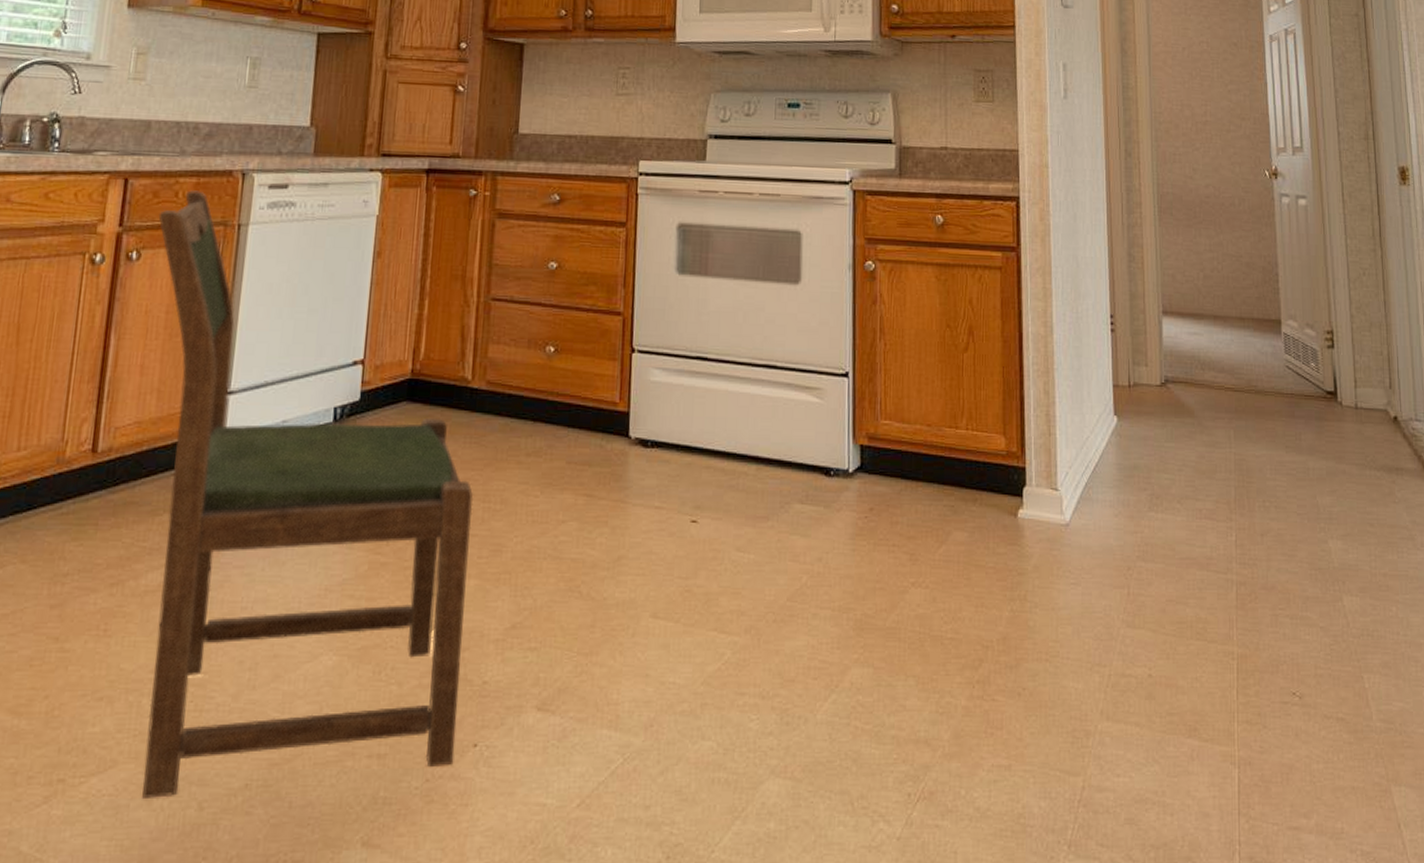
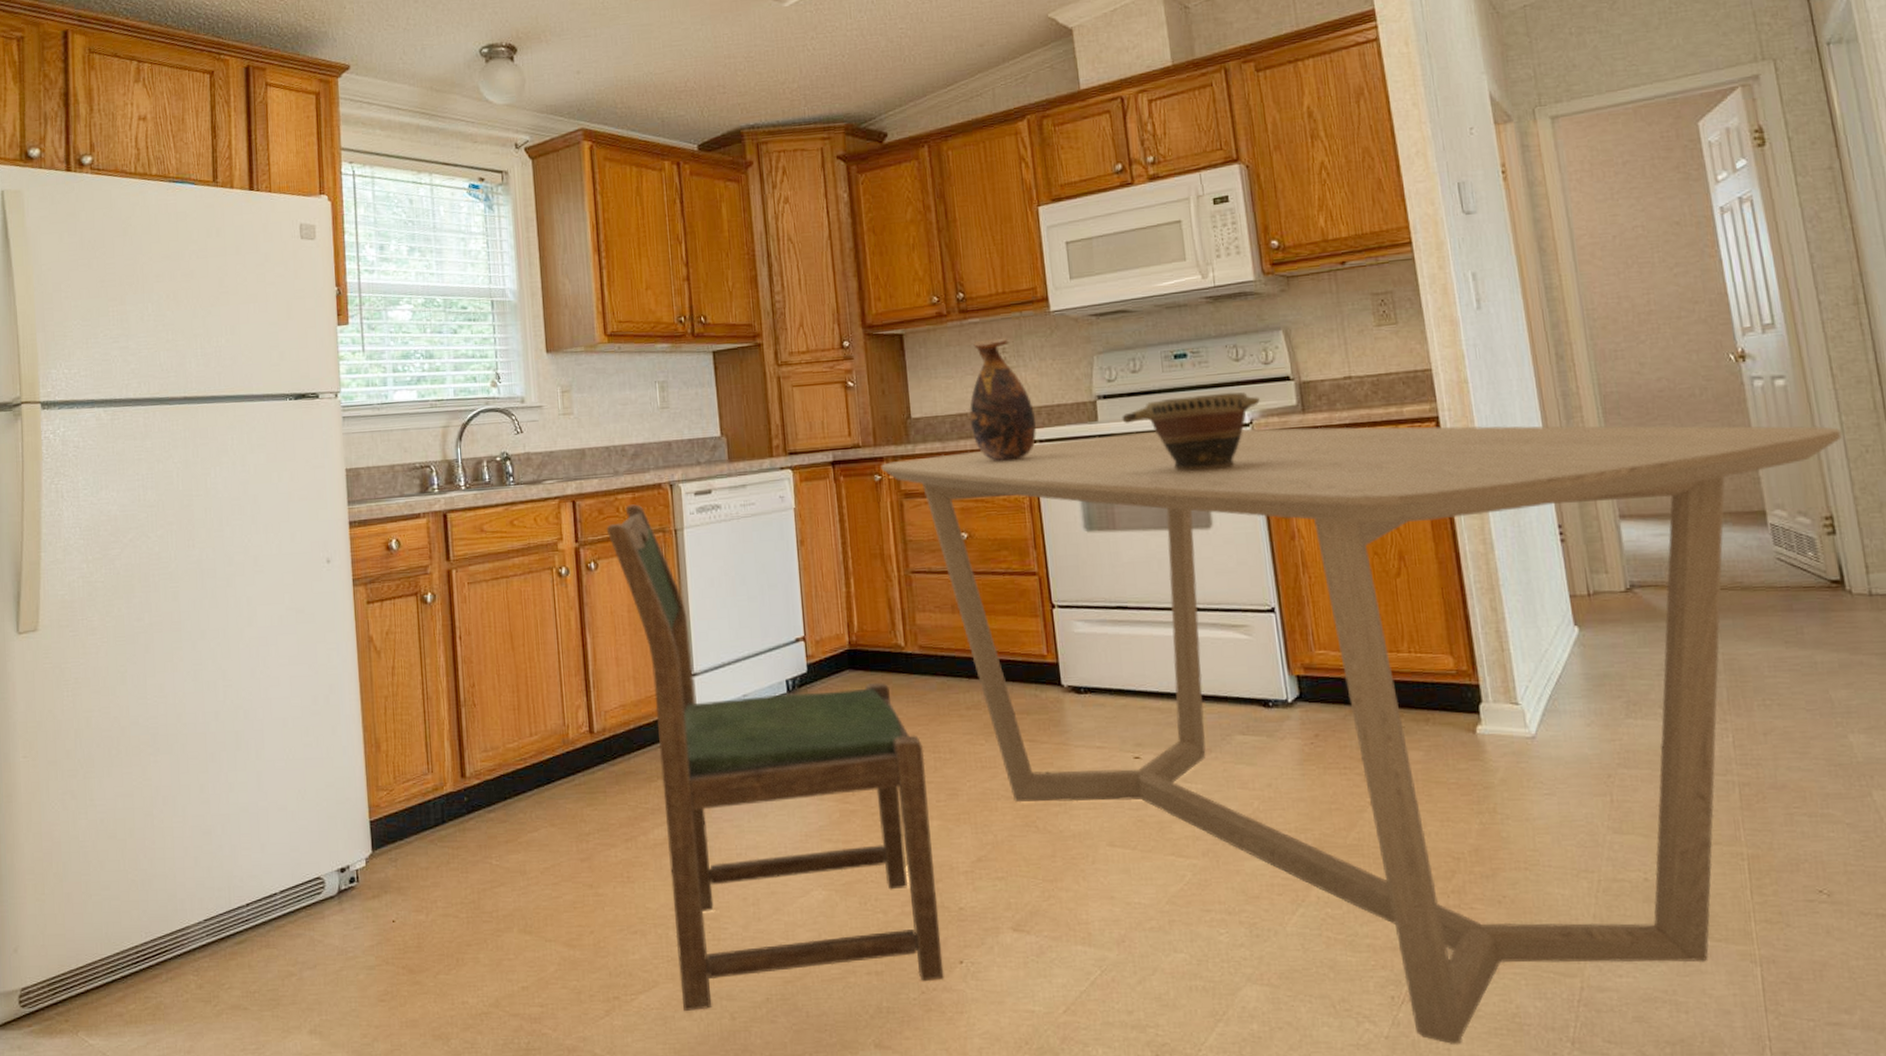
dining table: none [478,176,1346,847] -> present [880,425,1842,1044]
vase: none [579,60,645,192] -> present [970,338,1036,462]
bowl: none [729,146,862,225] -> present [1122,392,1260,472]

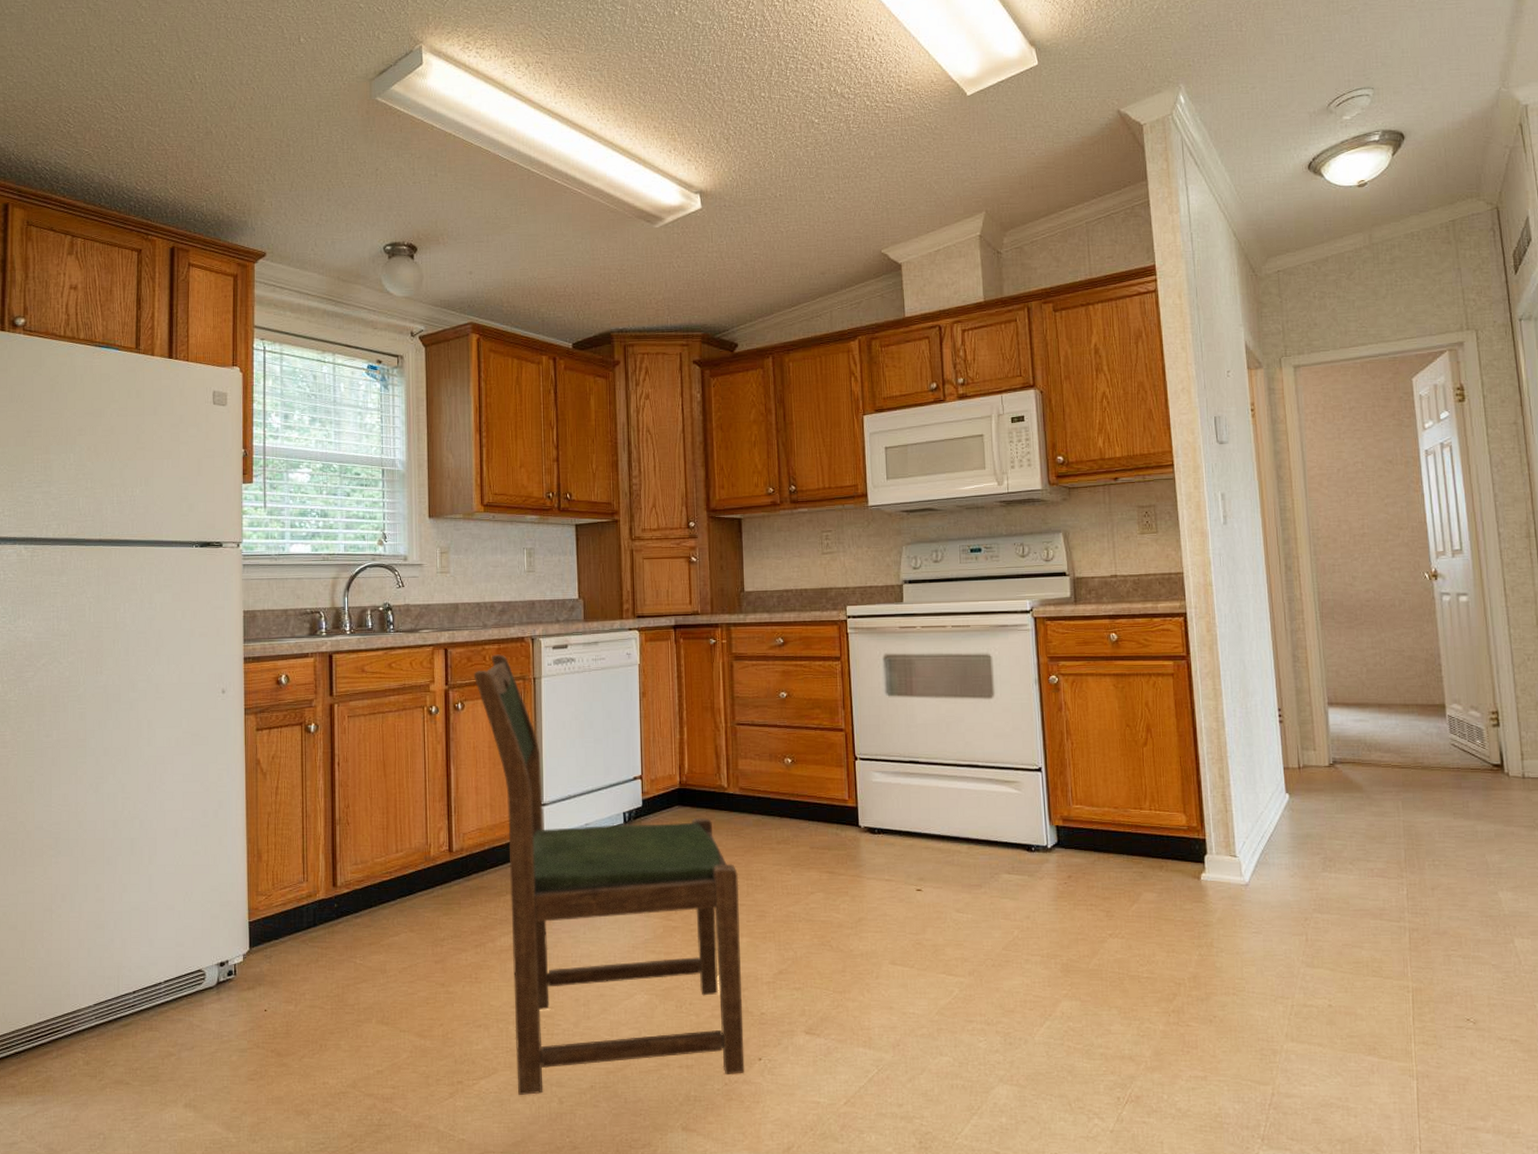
dining table: present [880,425,1842,1044] -> none [716,614,1509,1138]
vase: present [970,338,1036,462] -> none [795,526,850,633]
bowl: present [1122,392,1260,472] -> none [923,583,1040,649]

